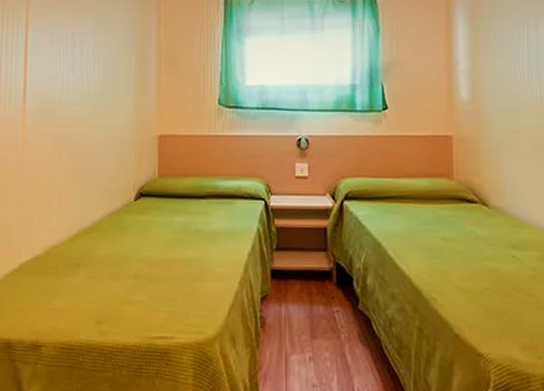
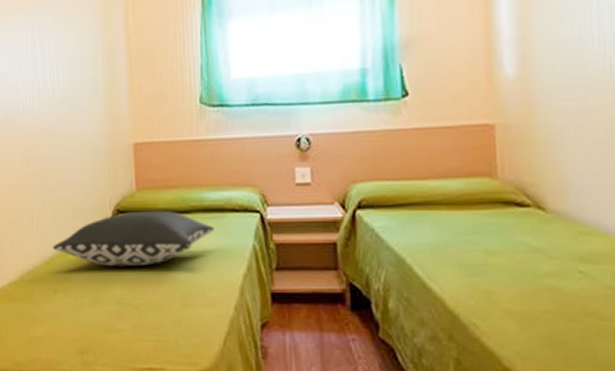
pillow: none [78,195,225,245] -> present [53,210,214,267]

